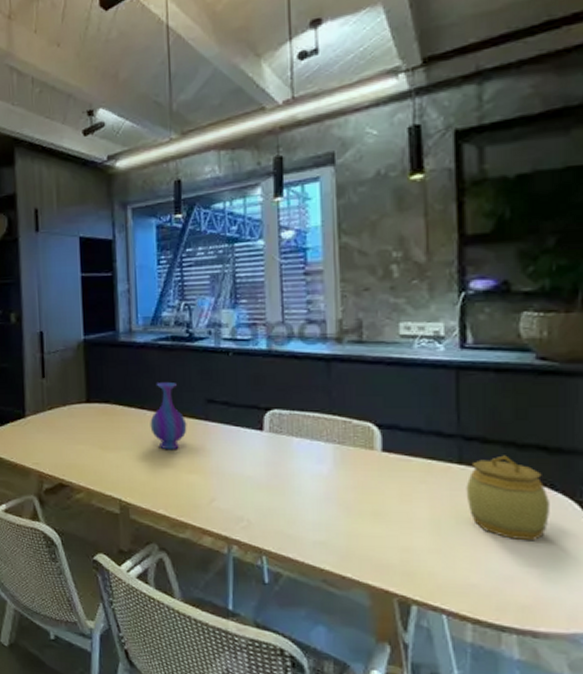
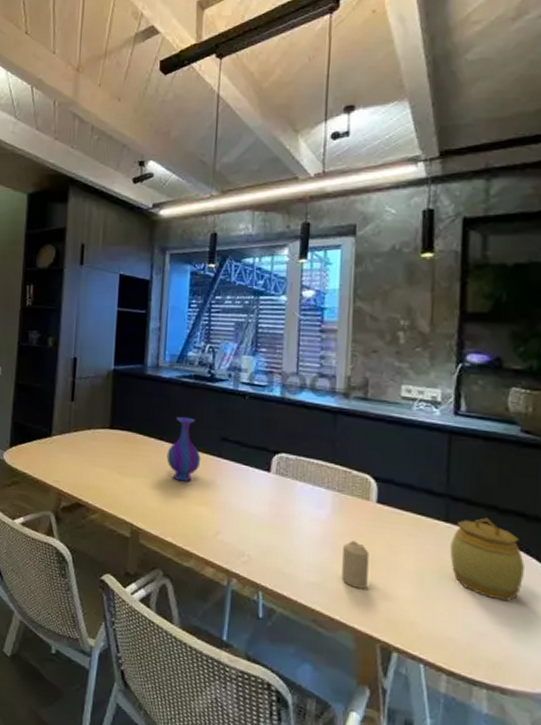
candle: none [349,494,379,543] -> present [341,540,369,589]

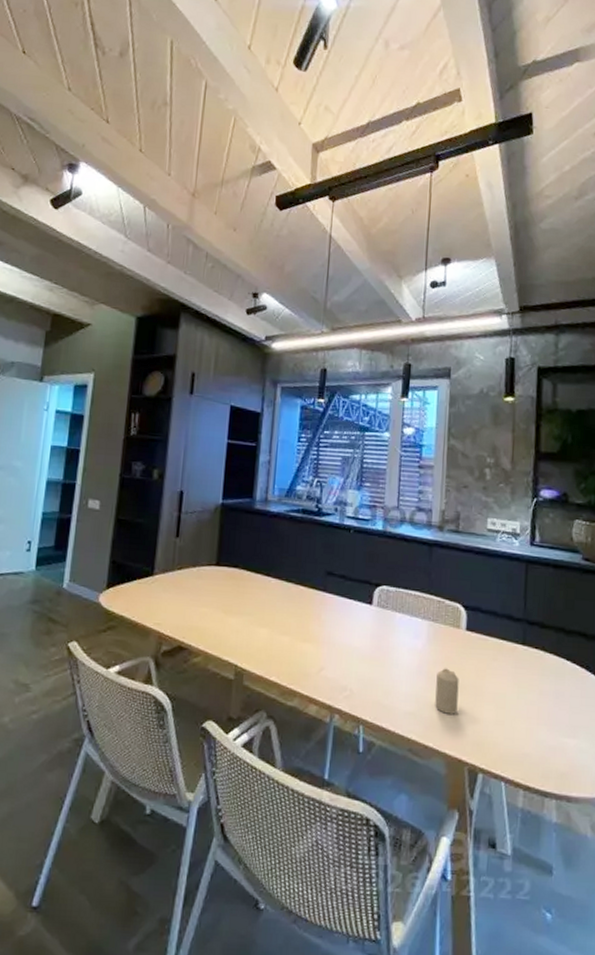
vase: present [166,416,201,482] -> none [273,551,307,618]
jar: present [449,517,524,602] -> none [526,639,585,715]

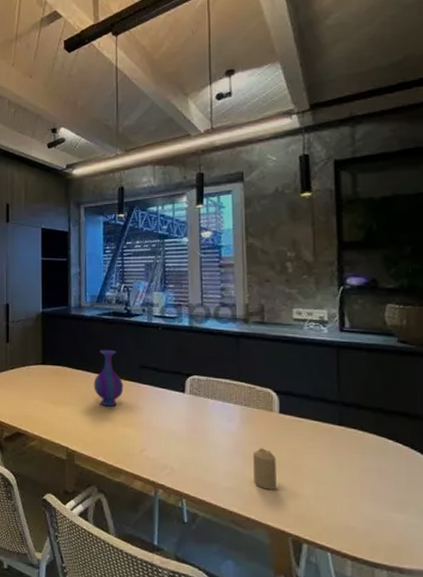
vase: none [273,551,307,618] -> present [94,349,124,407]

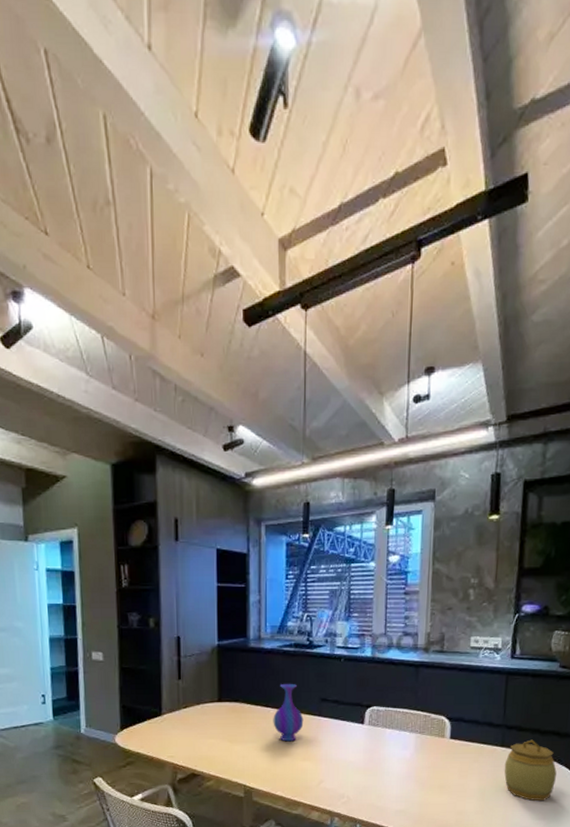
candle: present [253,448,277,490] -> none [422,772,444,809]
jar: none [345,419,411,492] -> present [504,739,557,801]

